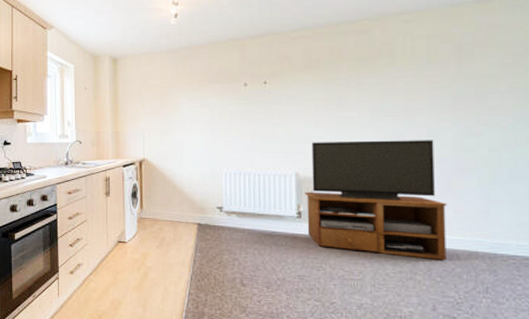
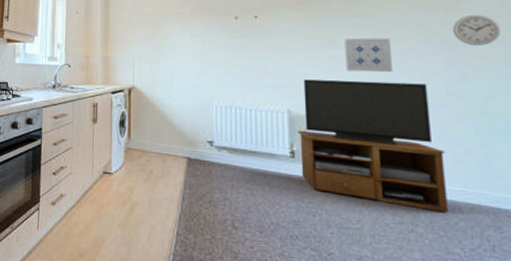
wall art: none [354,97,401,132] -> present [344,38,393,73]
wall clock: none [463,67,513,99] -> present [452,14,501,46]

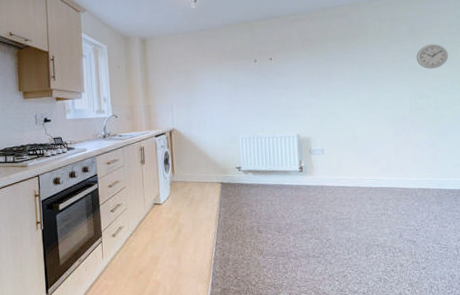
tv stand: present [297,79,448,212] -> none [304,102,408,197]
wall art: present [344,38,393,73] -> none [339,69,374,98]

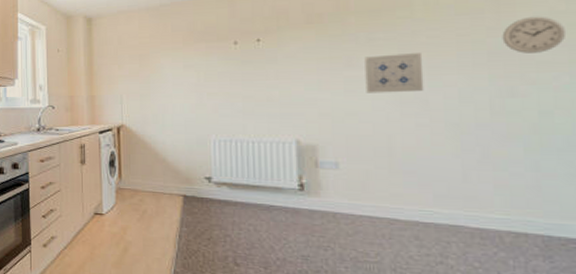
wall art: none [339,69,374,98] -> present [365,53,424,93]

